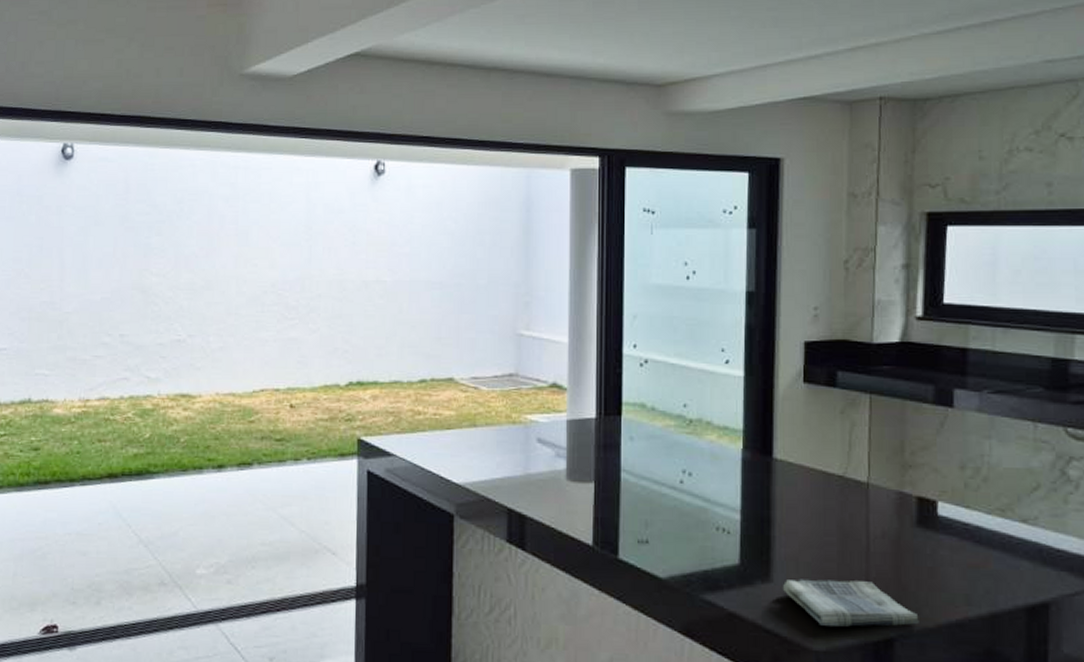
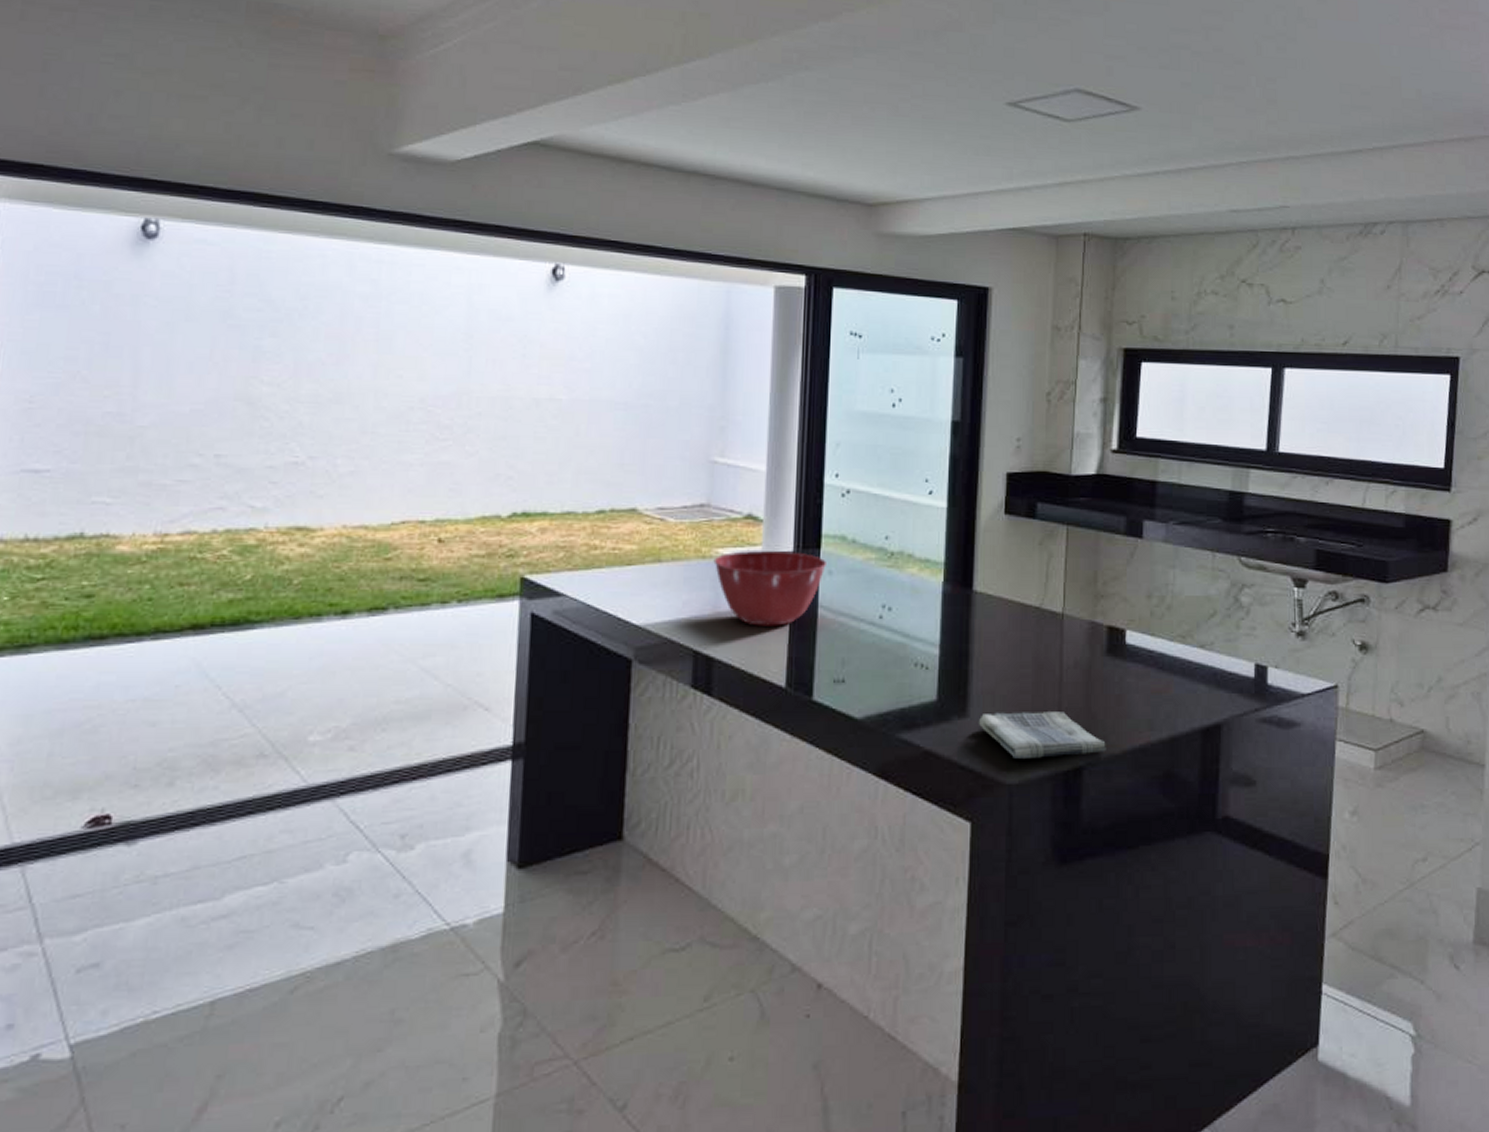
mixing bowl: none [523,417,627,488] -> present [713,551,826,626]

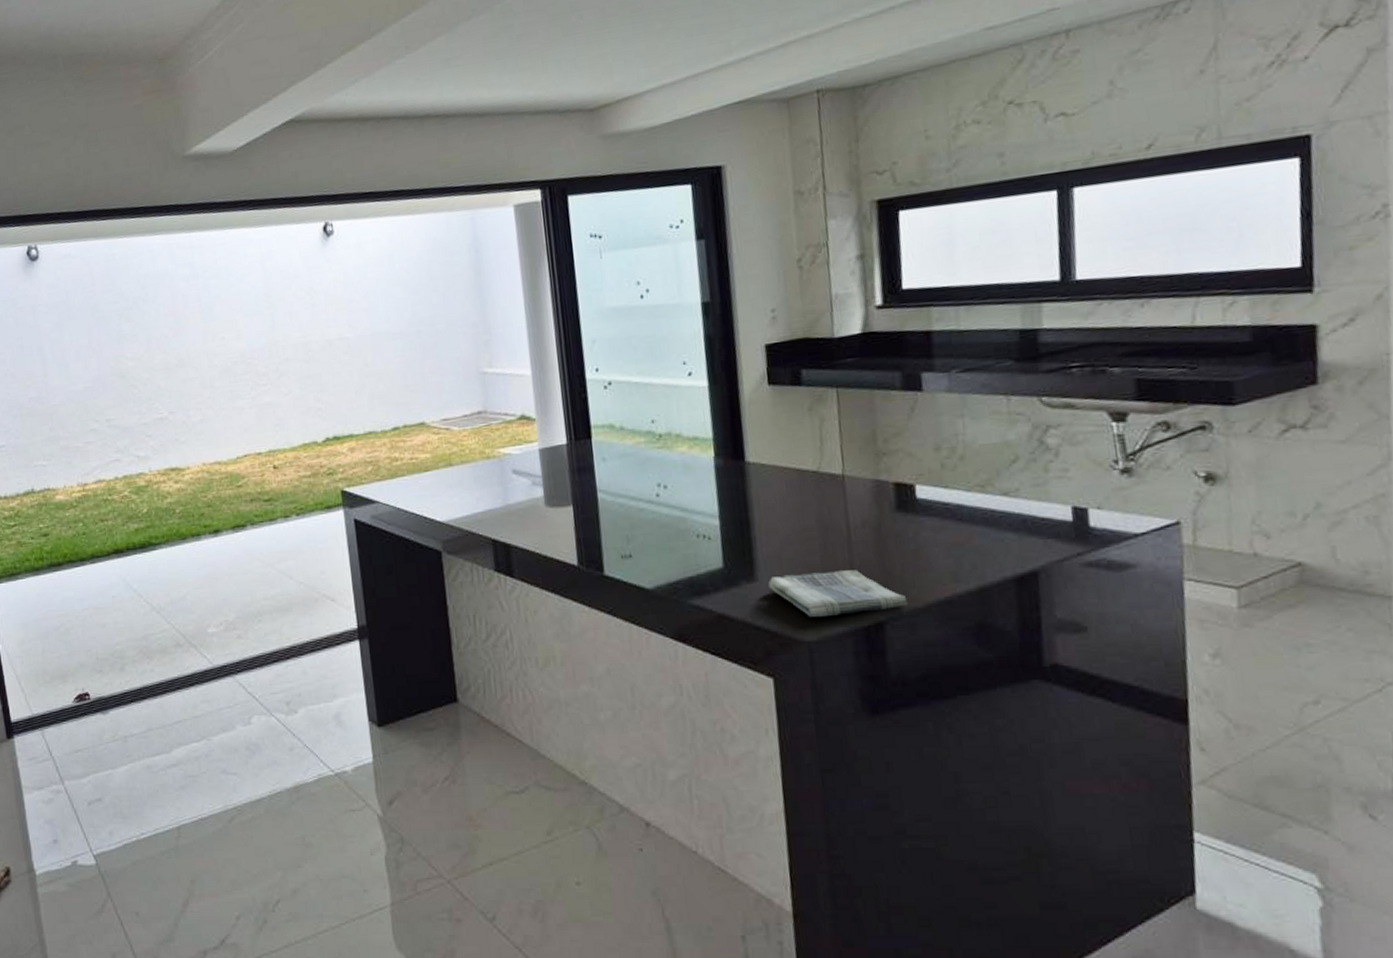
mixing bowl: present [713,551,826,626] -> none [497,444,599,514]

